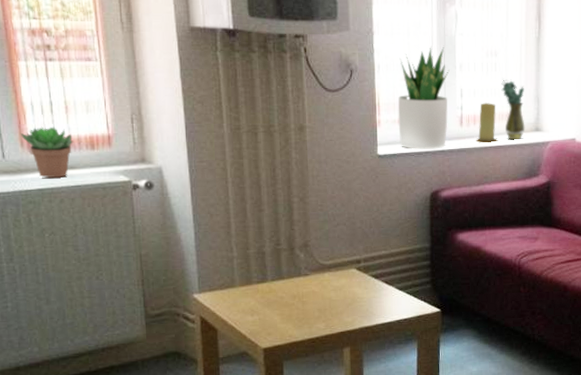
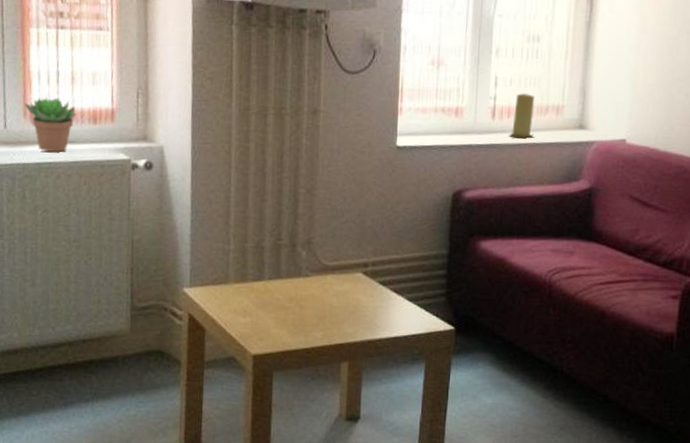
planter: present [397,46,450,149] -> none [421,27,484,143]
vase: present [501,78,525,140] -> none [542,66,569,138]

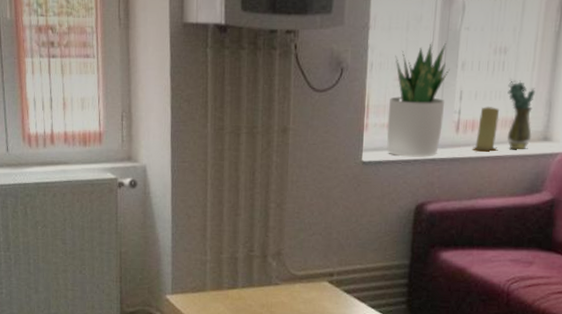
succulent plant: present [25,97,77,153] -> none [23,122,69,174]
planter: none [421,27,484,143] -> present [387,42,450,158]
vase: none [542,66,569,138] -> present [506,79,535,150]

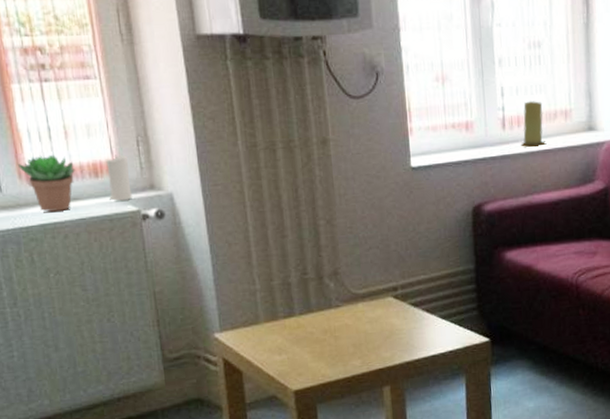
succulent plant: none [23,122,69,174] -> present [18,154,76,212]
candle: none [93,127,113,168] -> present [106,154,132,201]
planter: present [387,42,450,158] -> none [430,40,488,159]
vase: present [506,79,535,150] -> none [547,72,577,142]

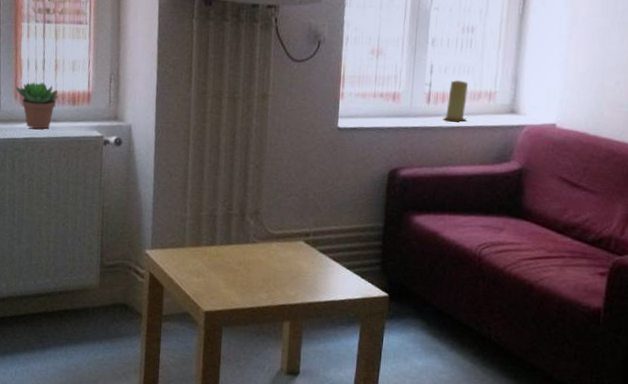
candle: present [106,154,132,201] -> none [81,88,101,127]

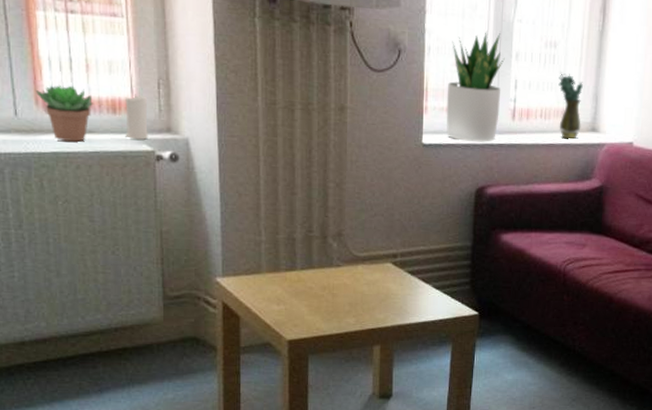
candle: none [81,88,101,127] -> present [125,94,148,140]
planter: none [361,20,421,126] -> present [446,31,505,143]
candle: present [442,80,469,123] -> none [527,96,552,140]
vase: none [475,55,502,122] -> present [558,72,583,140]

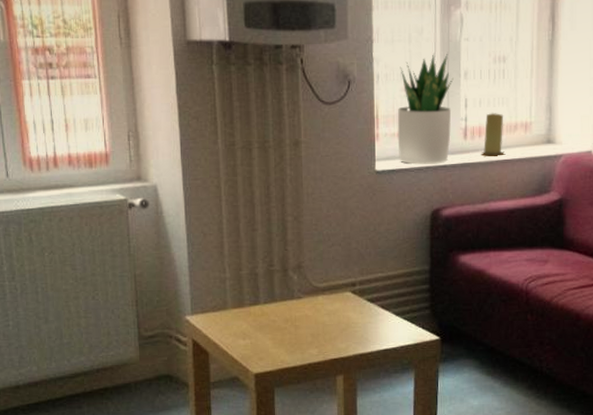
succulent plant: present [36,84,94,143] -> none [24,145,73,197]
candle: present [125,94,148,140] -> none [100,147,121,190]
candle: none [527,96,552,140] -> present [480,113,505,156]
vase: present [558,72,583,140] -> none [510,86,536,154]

